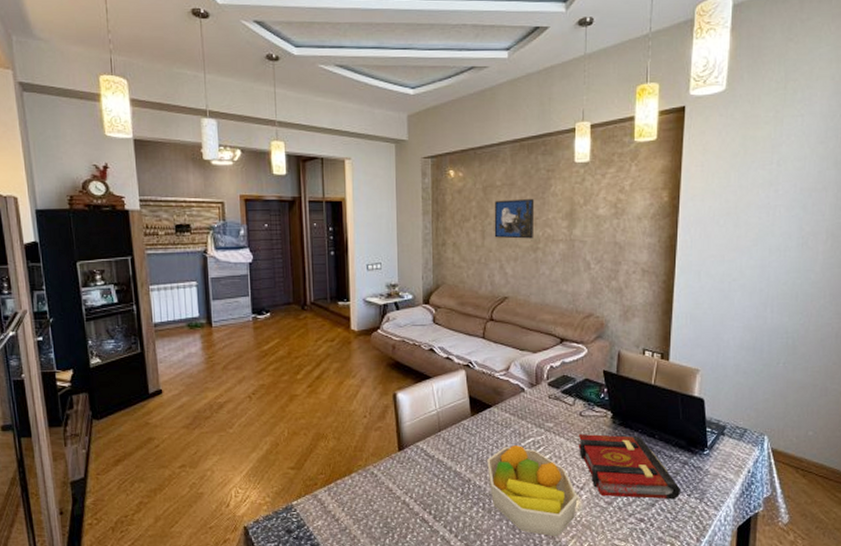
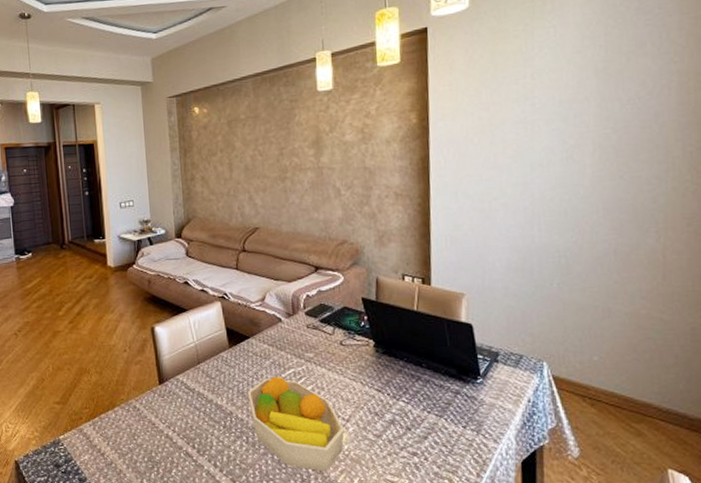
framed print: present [494,199,535,239] -> none [240,130,281,170]
book: present [578,433,680,500] -> none [340,363,454,432]

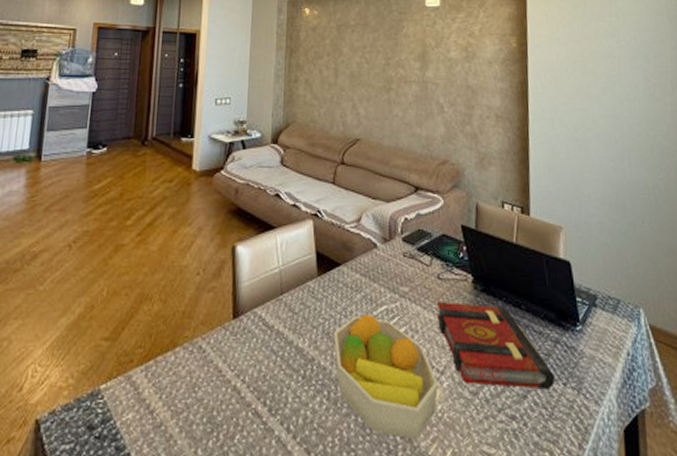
book: none [340,363,454,432] -> present [436,301,555,390]

